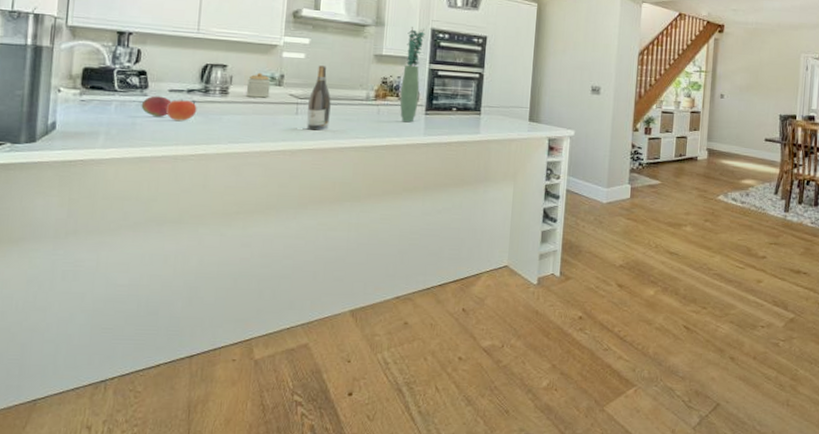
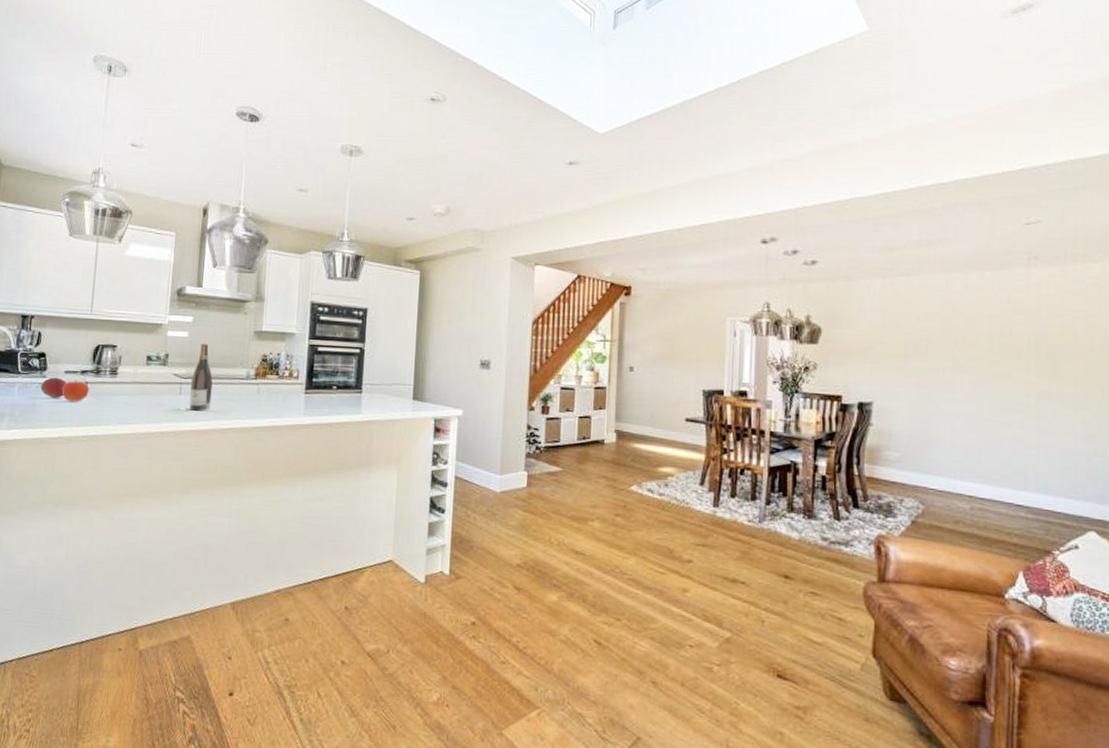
jar: present [246,72,271,98] -> none [133,352,156,378]
vase: present [399,27,425,123] -> none [279,301,305,402]

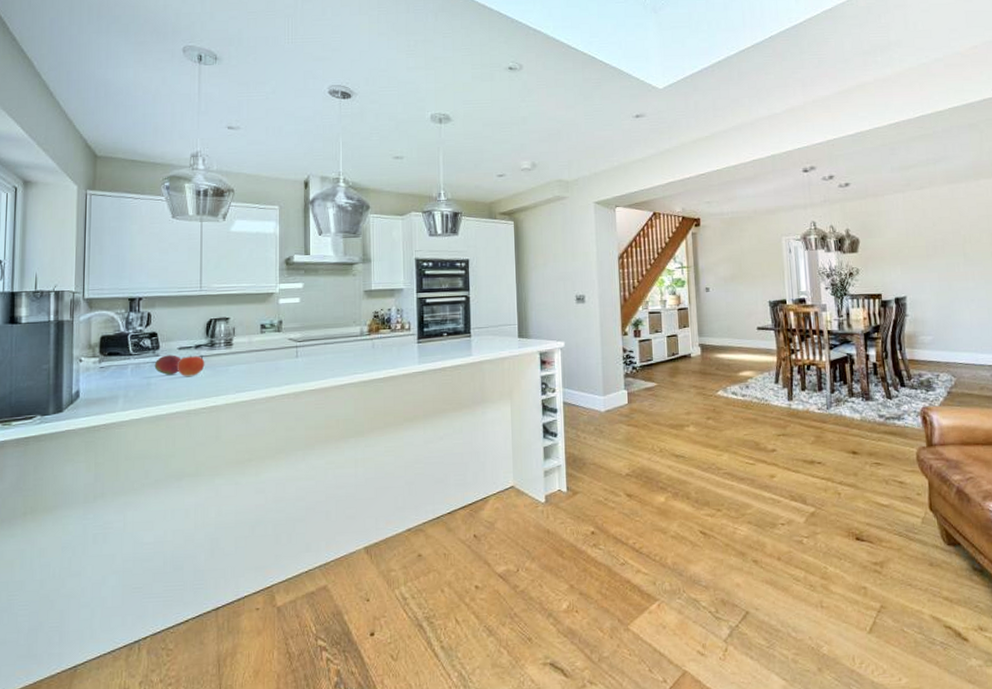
wine bottle: present [189,344,213,411] -> none [306,307,328,371]

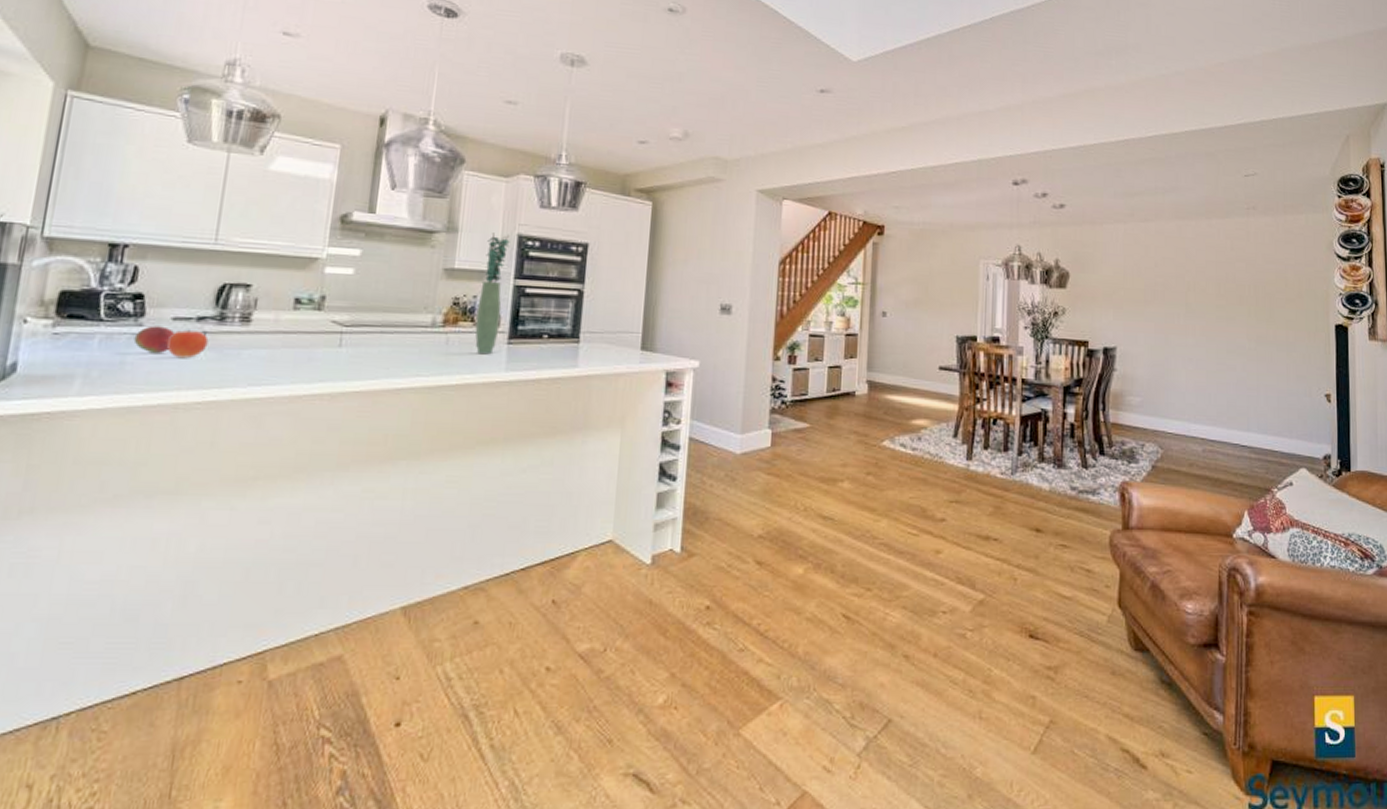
vase: none [392,259,410,353] -> present [474,233,510,355]

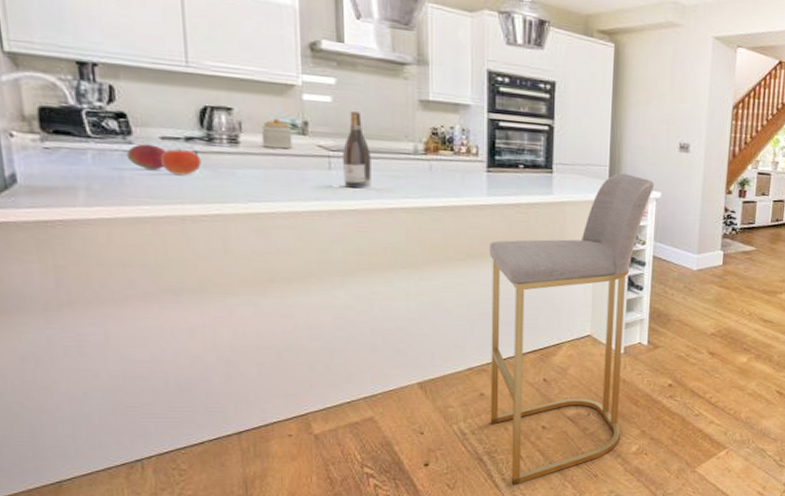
jar: none [274,293,308,326] -> present [261,118,293,149]
wine bottle: none [352,283,386,367] -> present [341,111,372,189]
vase: present [474,233,510,355] -> none [455,67,480,181]
bar stool: none [482,340,692,756] -> present [489,172,654,486]

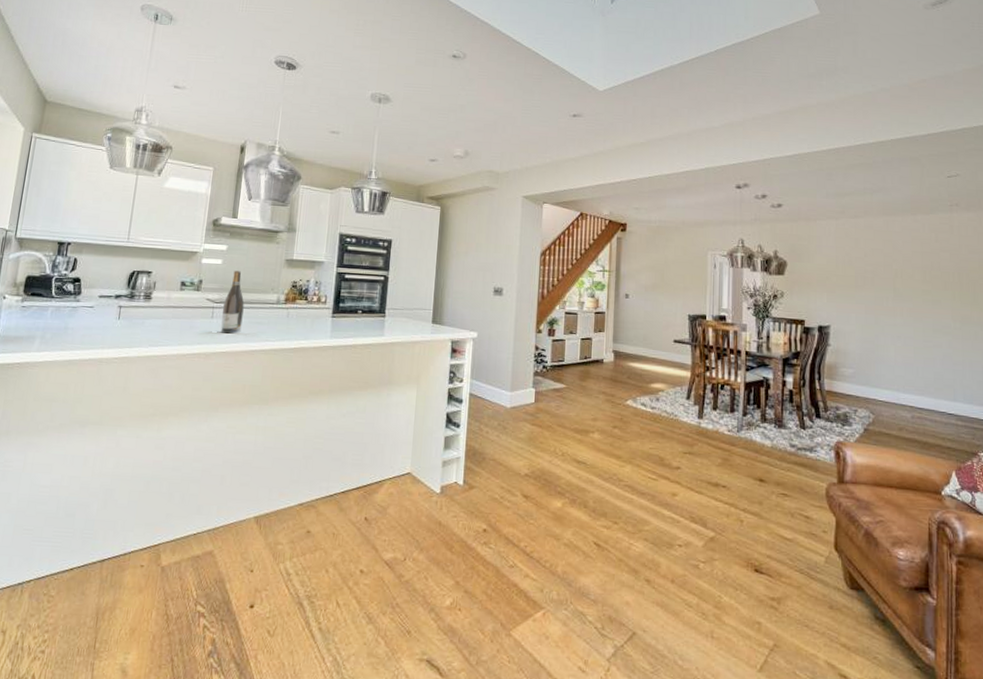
fruit: present [126,144,167,171] -> none [73,301,101,322]
fruit: present [160,148,202,175] -> none [95,304,123,325]
jar: present [261,118,293,149] -> none [167,278,190,303]
bar stool: present [489,172,654,486] -> none [313,315,471,637]

